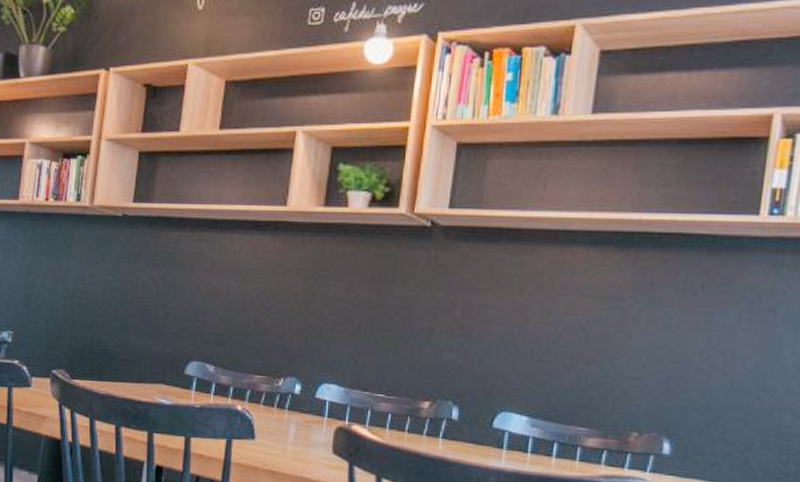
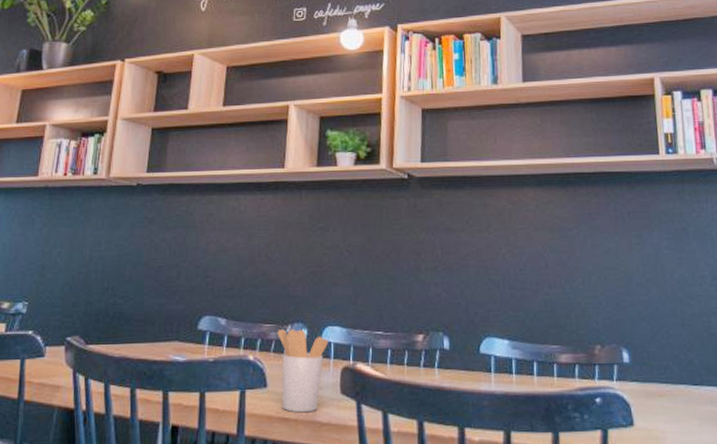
utensil holder: none [269,382,324,469] -> present [277,329,329,413]

